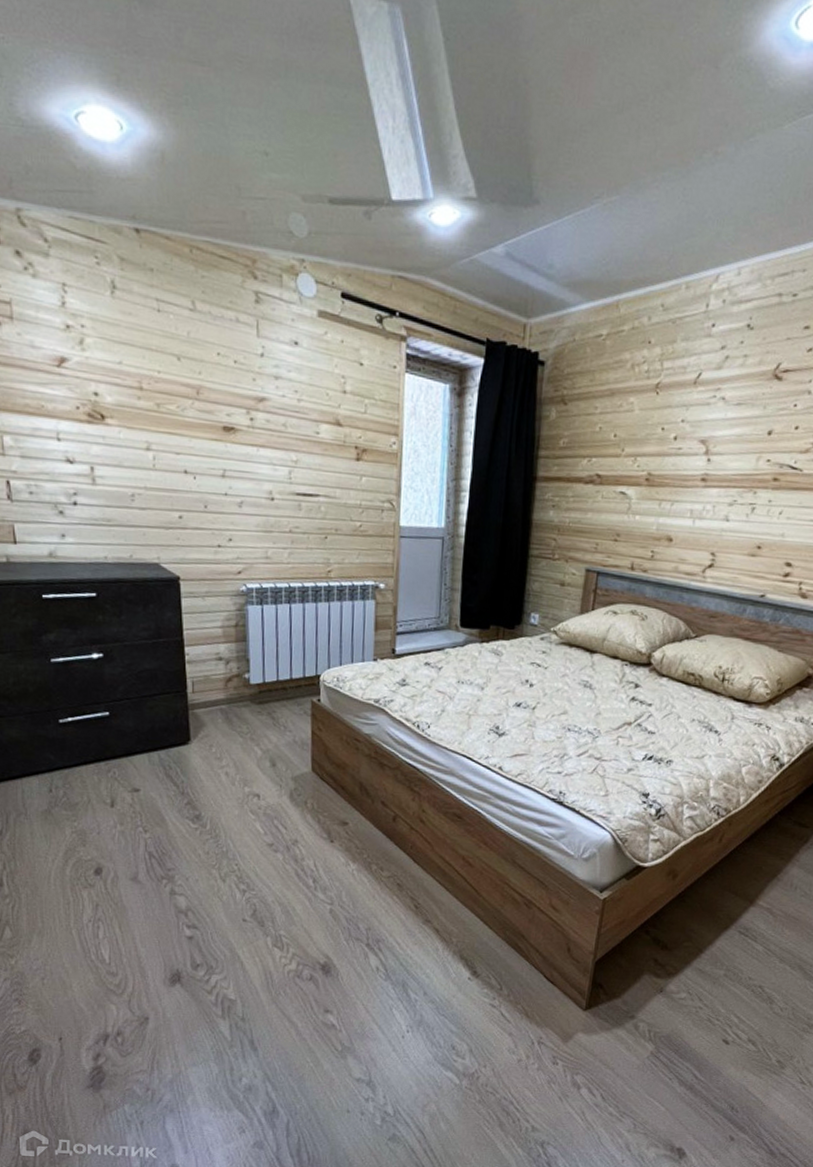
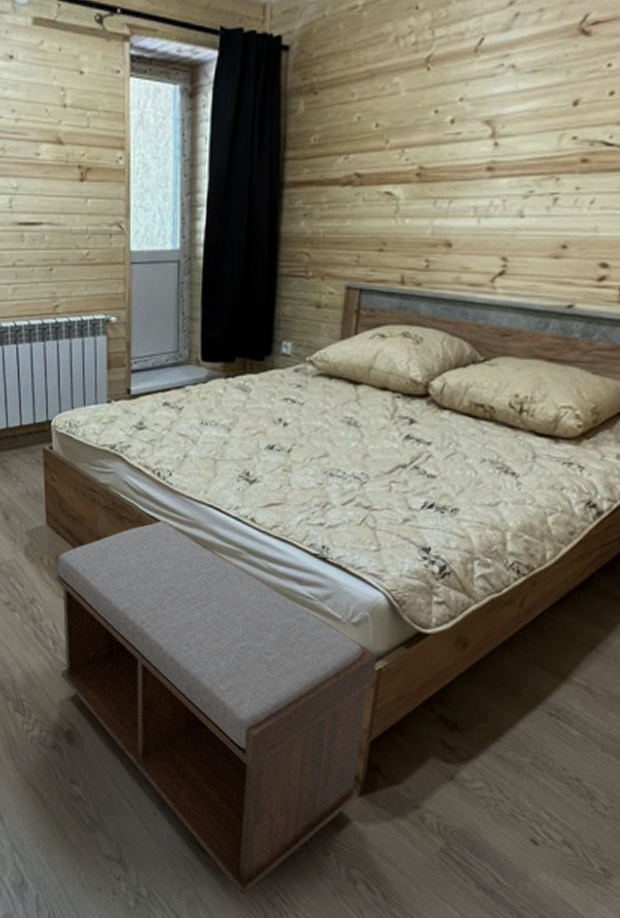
bench: none [318,767,603,1107] -> present [55,519,377,896]

